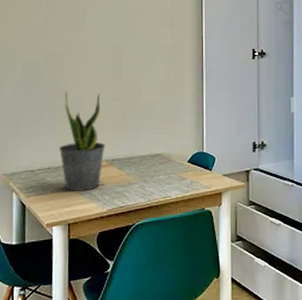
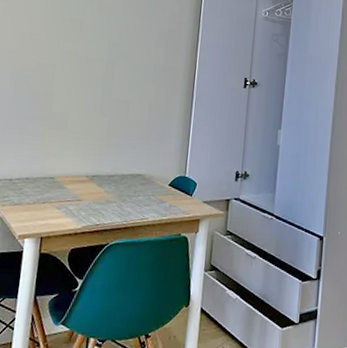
potted plant: present [58,90,106,191] -> none [39,101,88,205]

